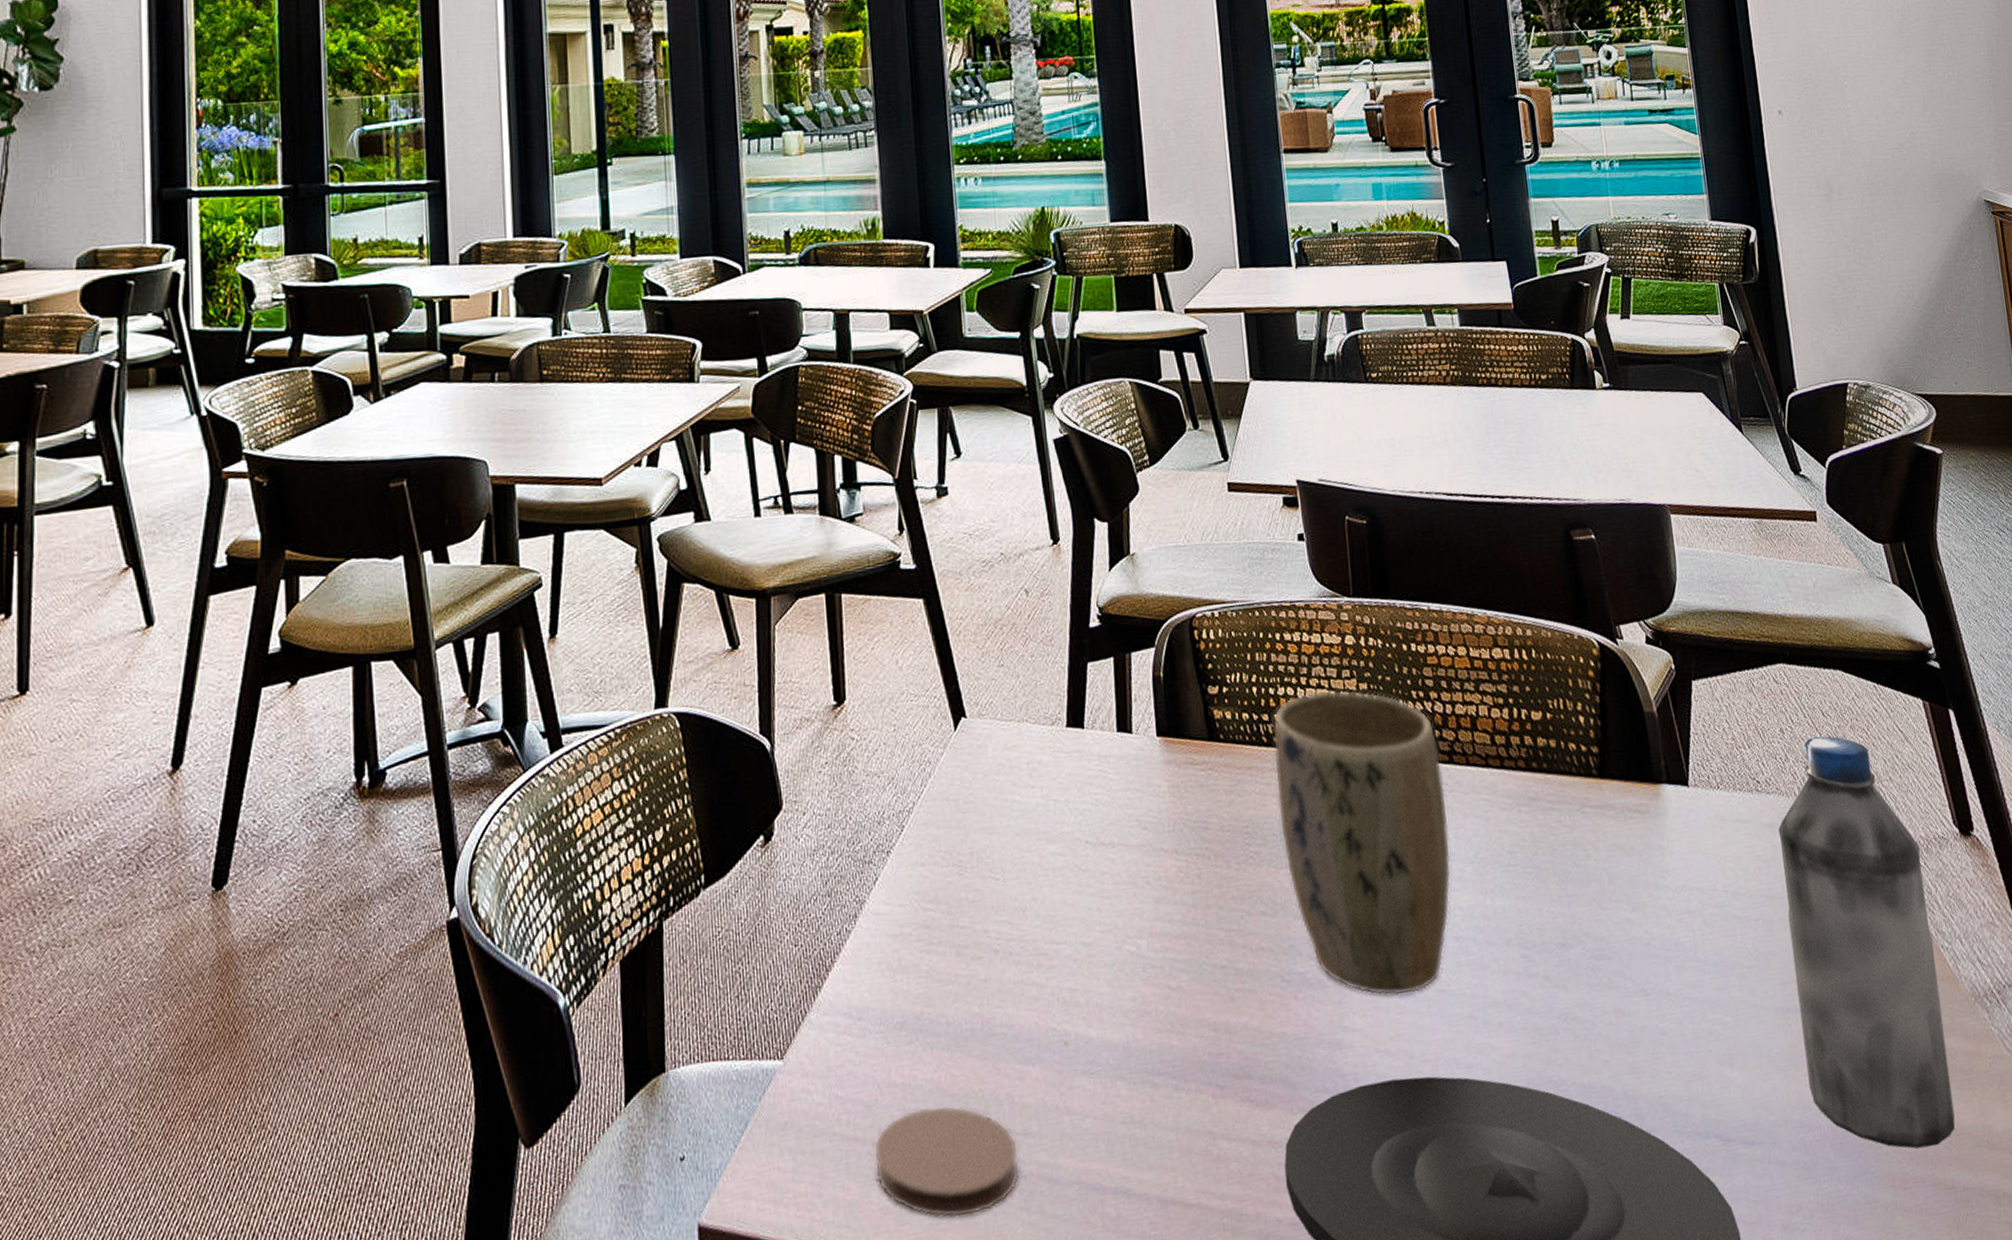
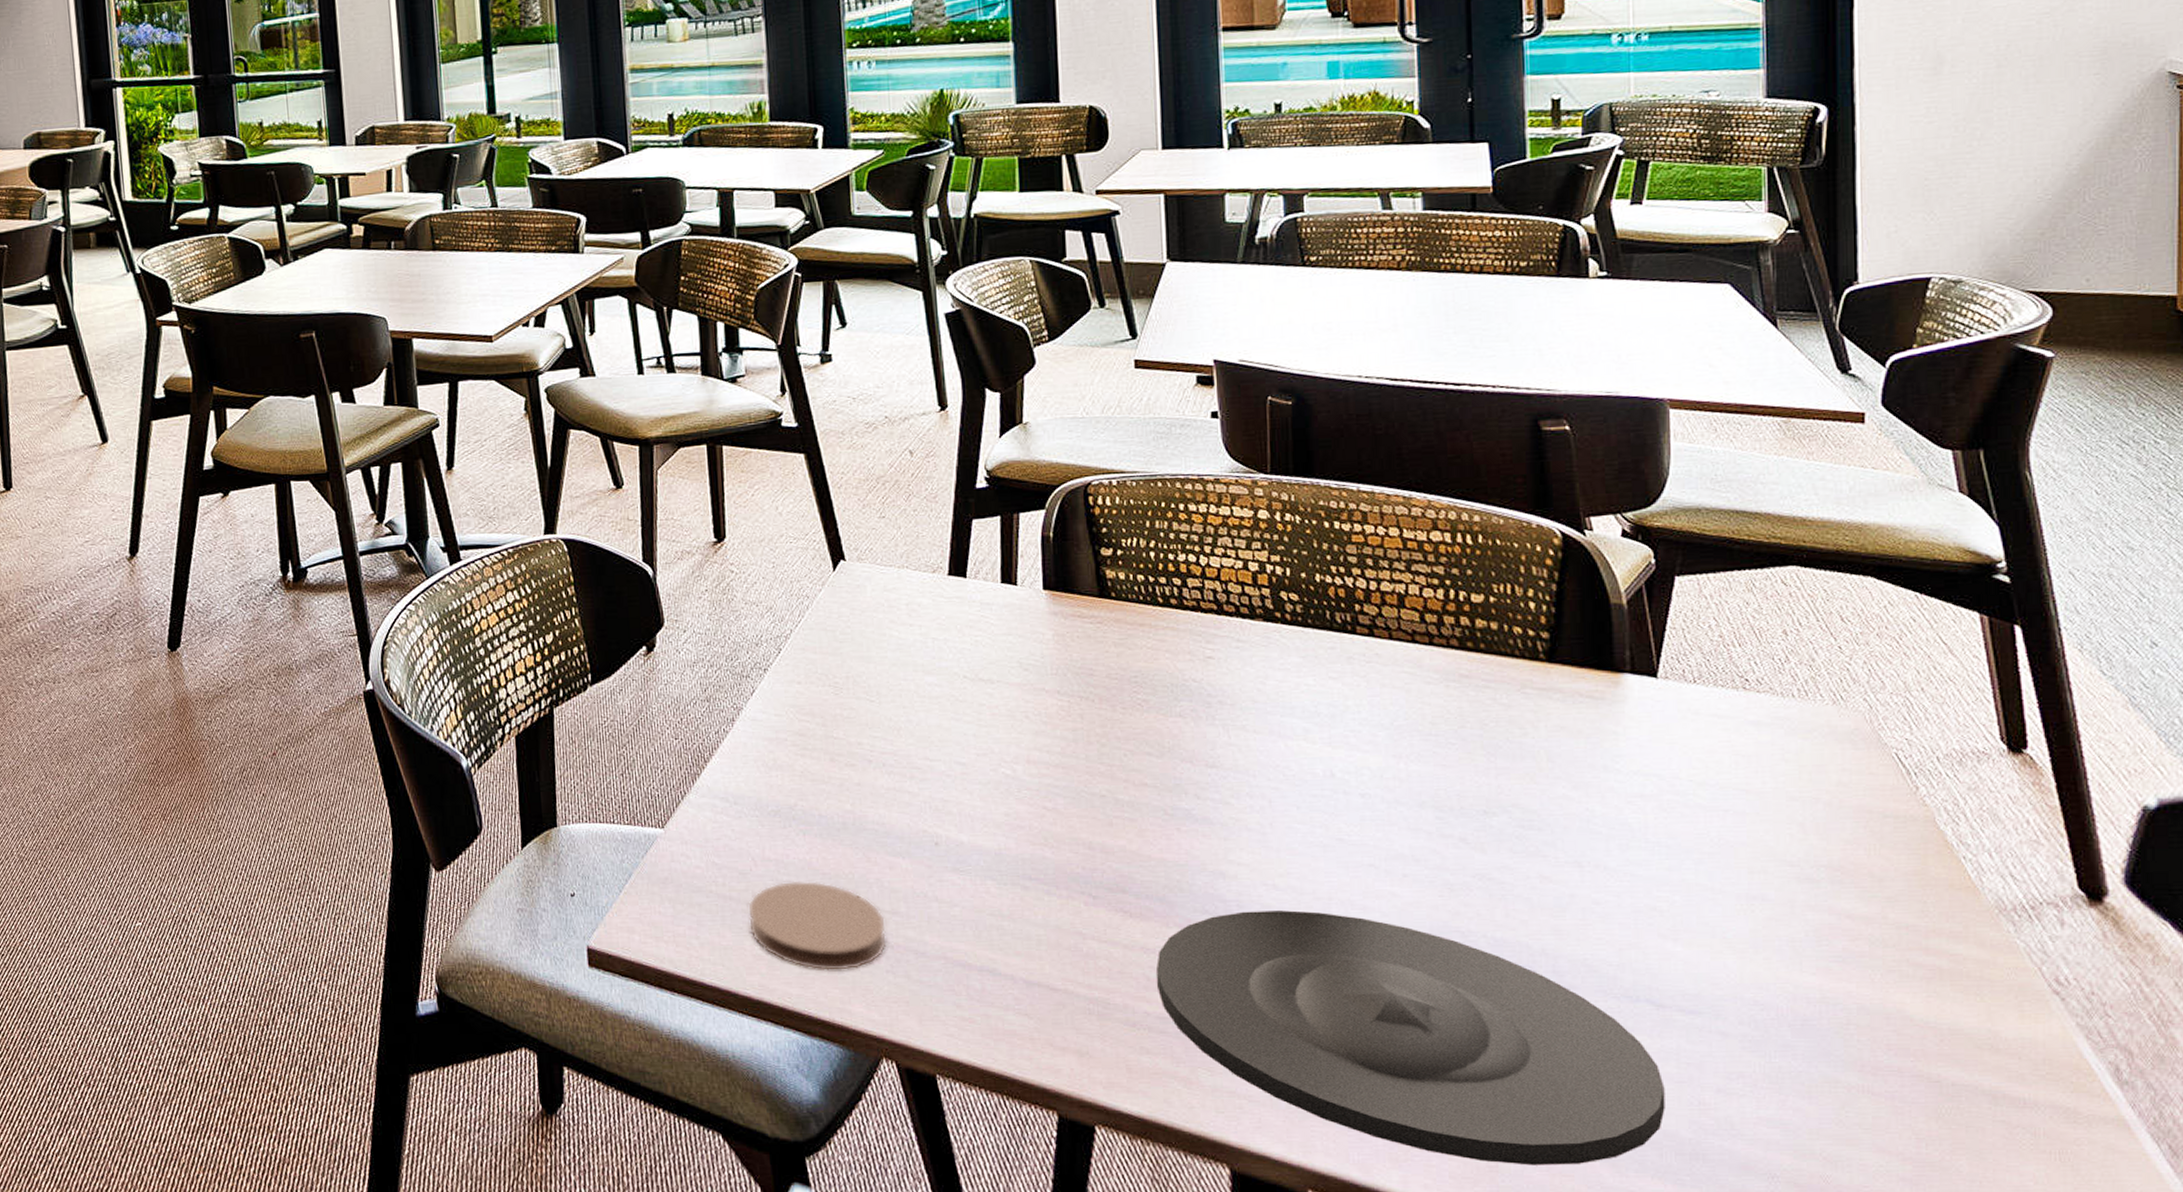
plant pot: present [1272,690,1451,996] -> none [1169,560,1363,839]
water bottle: present [1778,736,1955,1149] -> none [1766,641,1953,1041]

